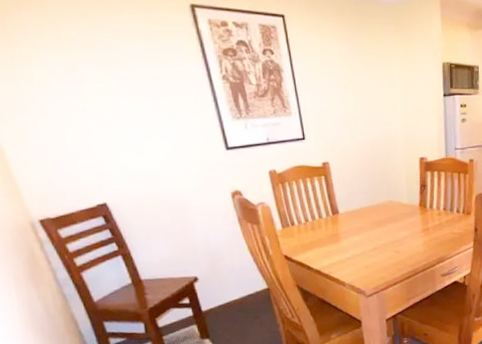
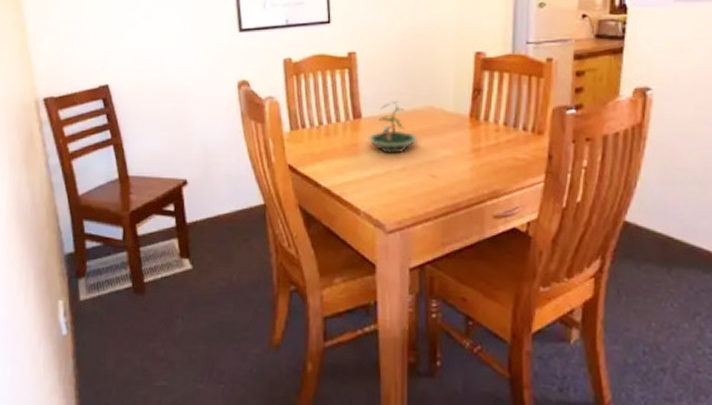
terrarium: none [345,198,384,239] -> present [367,101,419,154]

